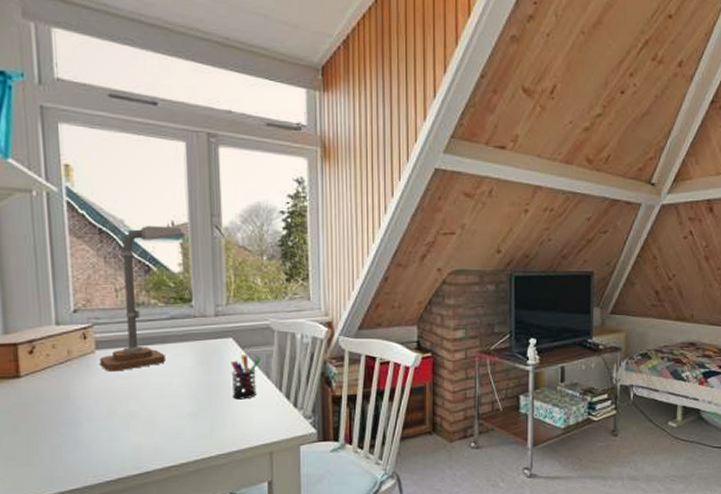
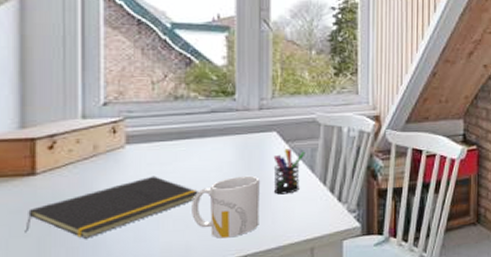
notepad: none [14,380,164,437] -> present [25,176,200,239]
desk lamp: present [100,226,182,372] -> none [130,18,229,168]
mug: none [157,381,220,440] -> present [192,175,260,239]

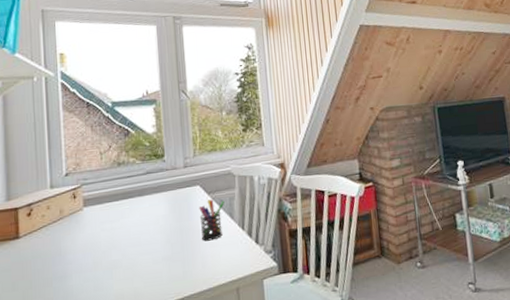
notepad: present [25,176,200,239] -> none [13,232,142,290]
mug: present [192,175,260,239] -> none [137,226,192,284]

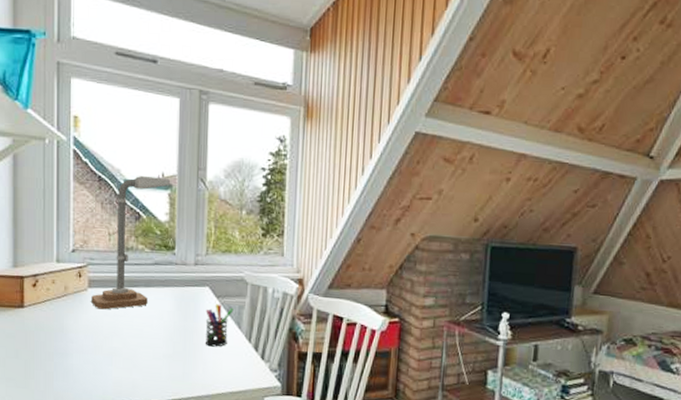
desk lamp: none [87,94,155,226] -> present [91,176,171,310]

